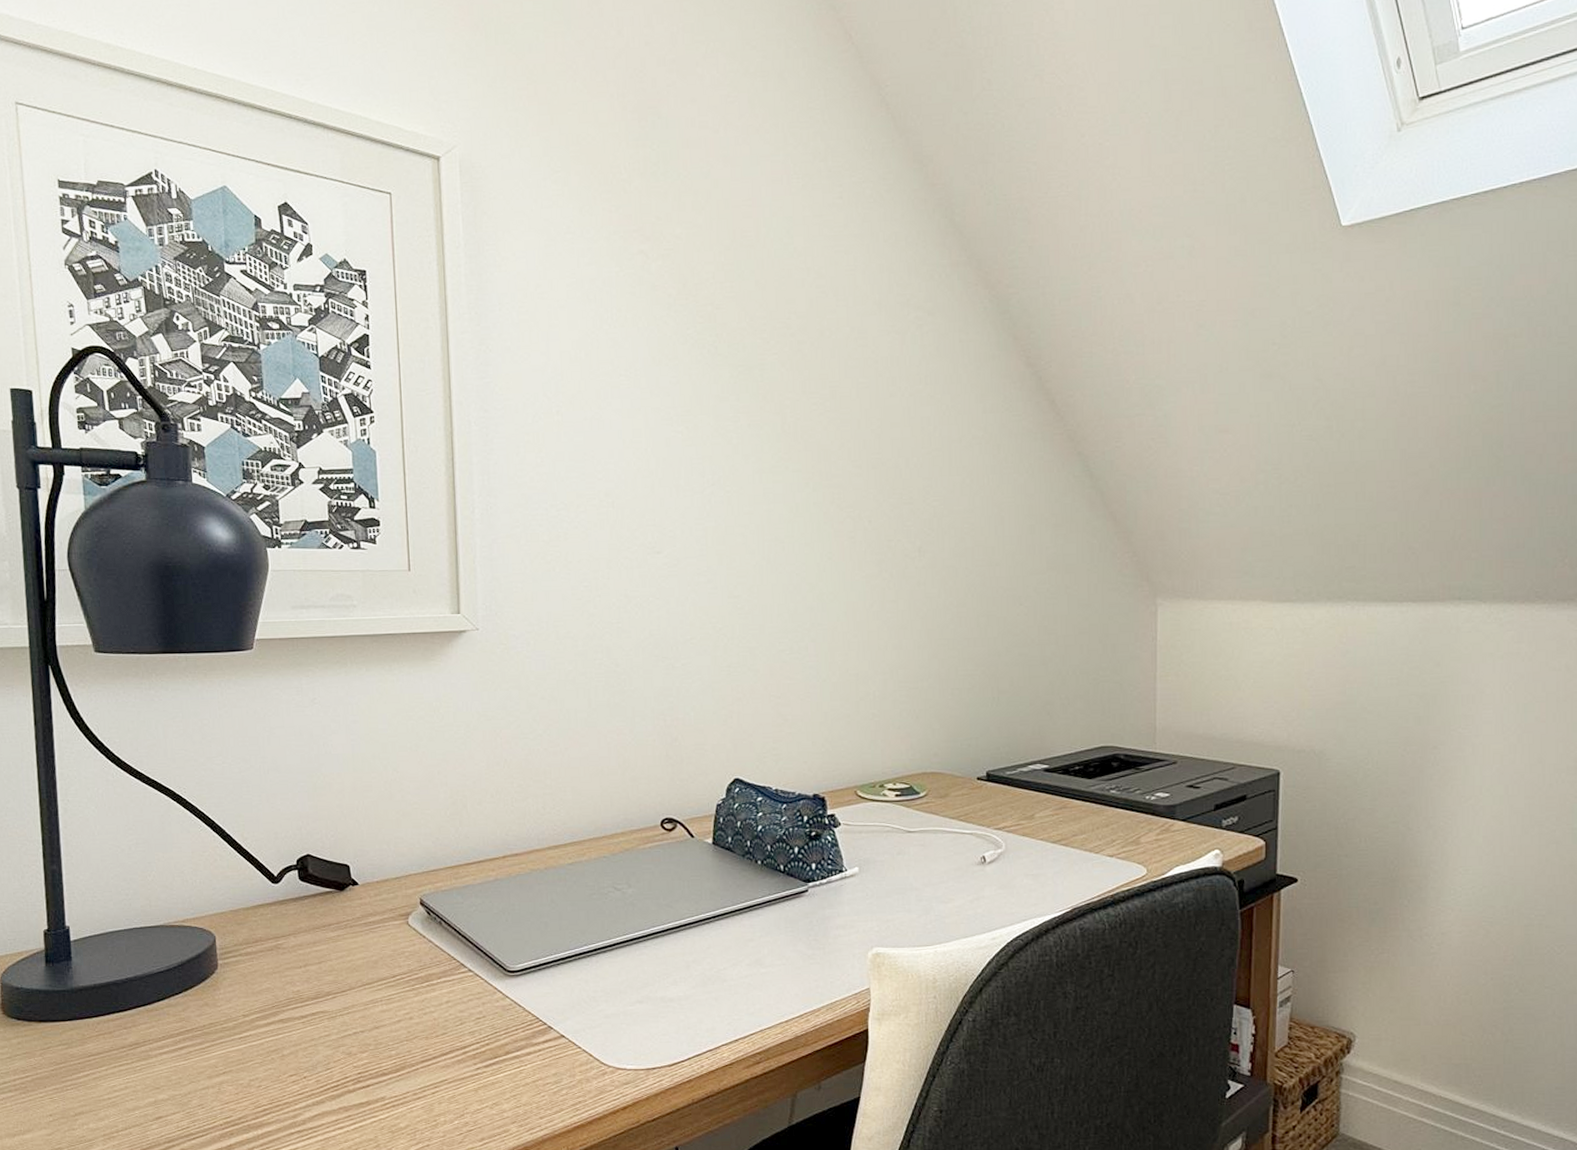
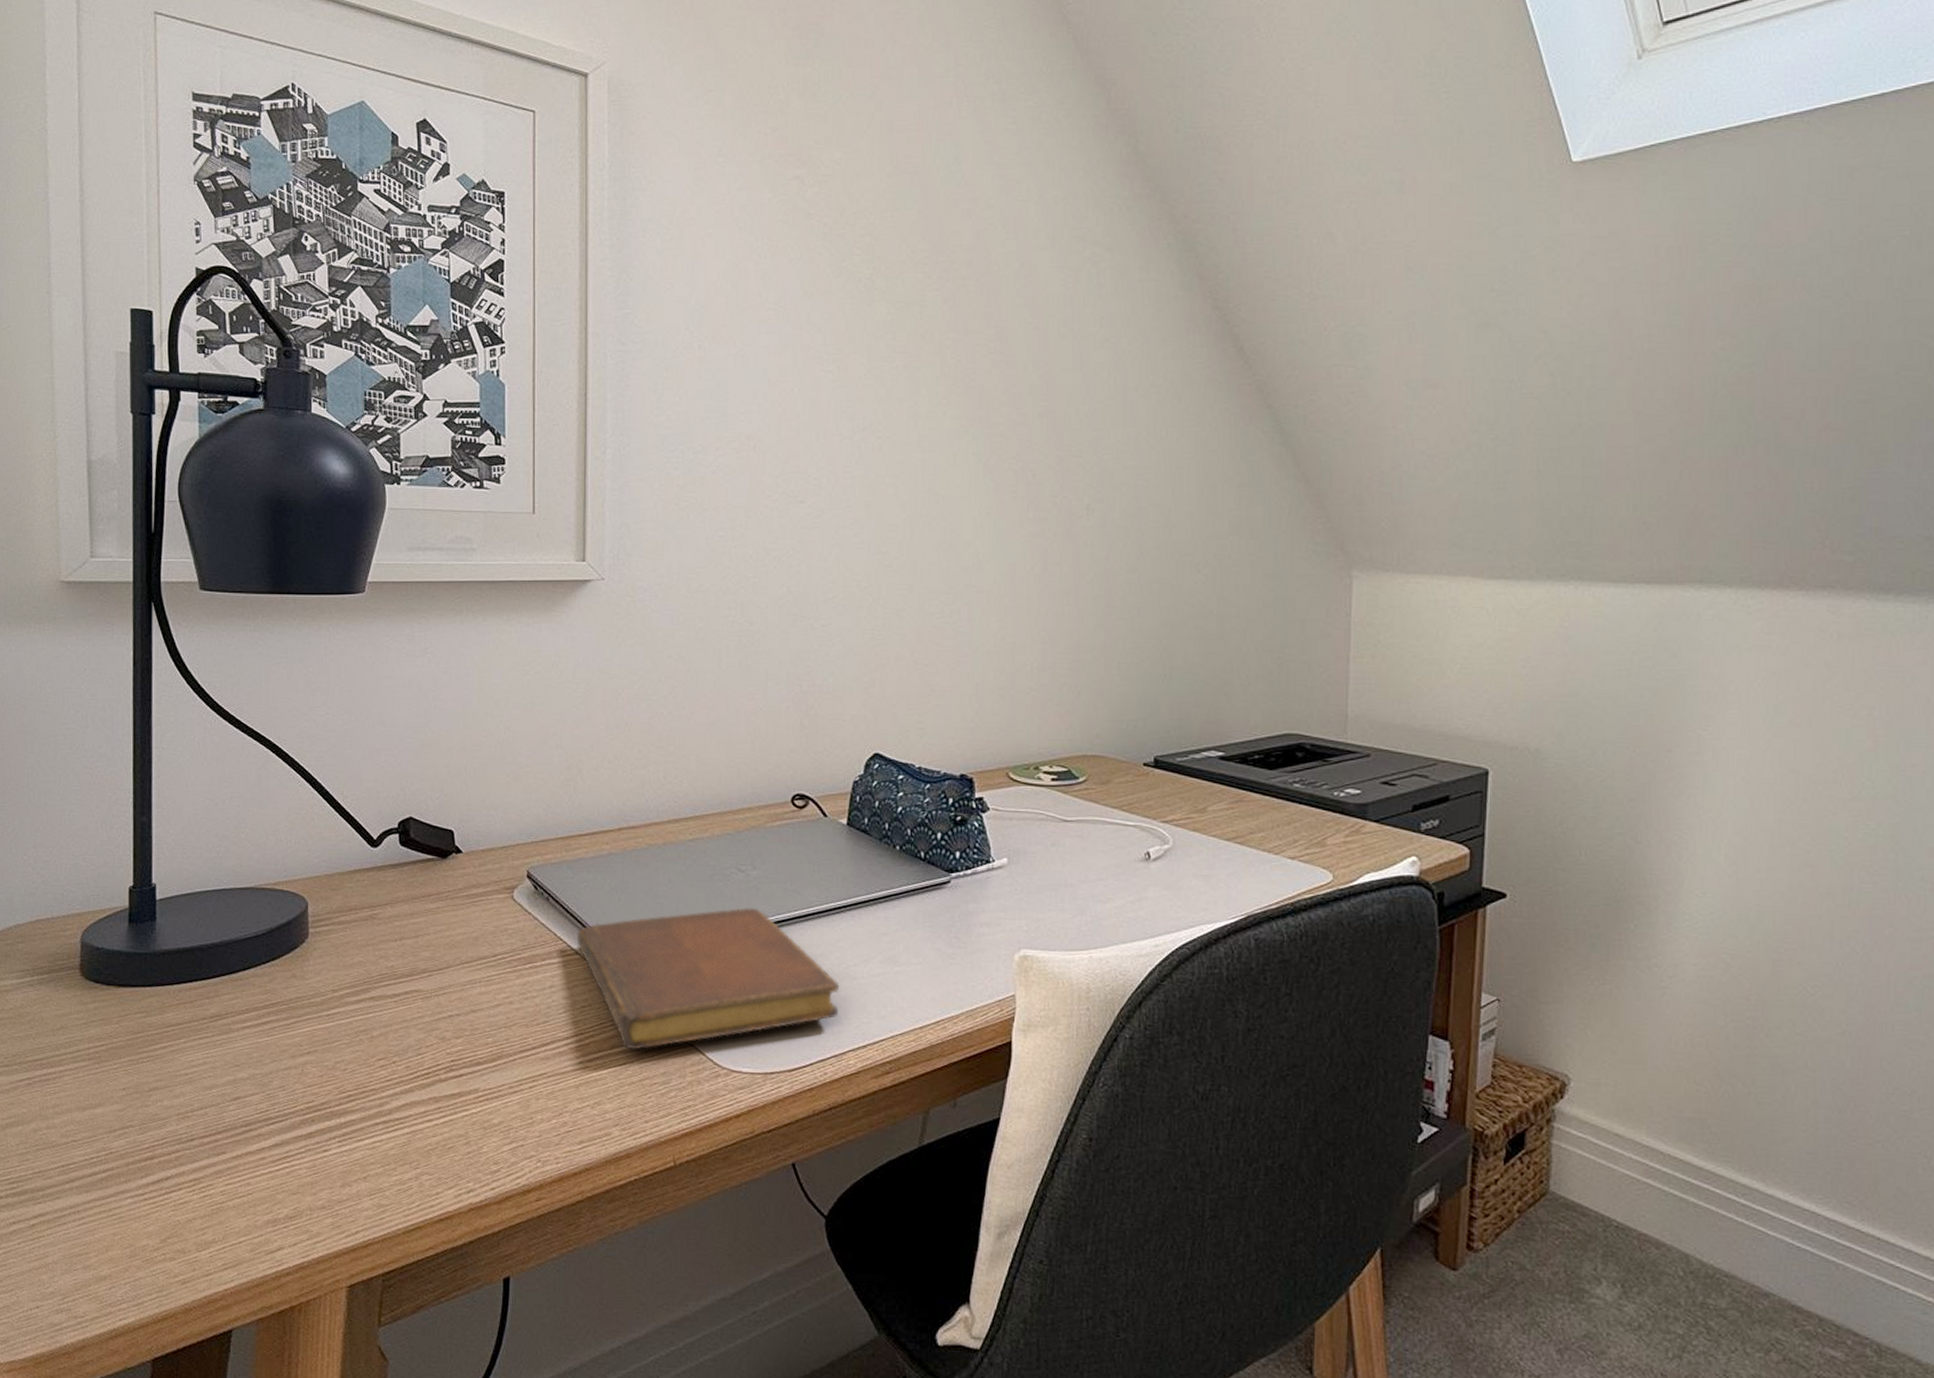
notebook: none [469,922,712,1055] -> present [576,908,840,1050]

